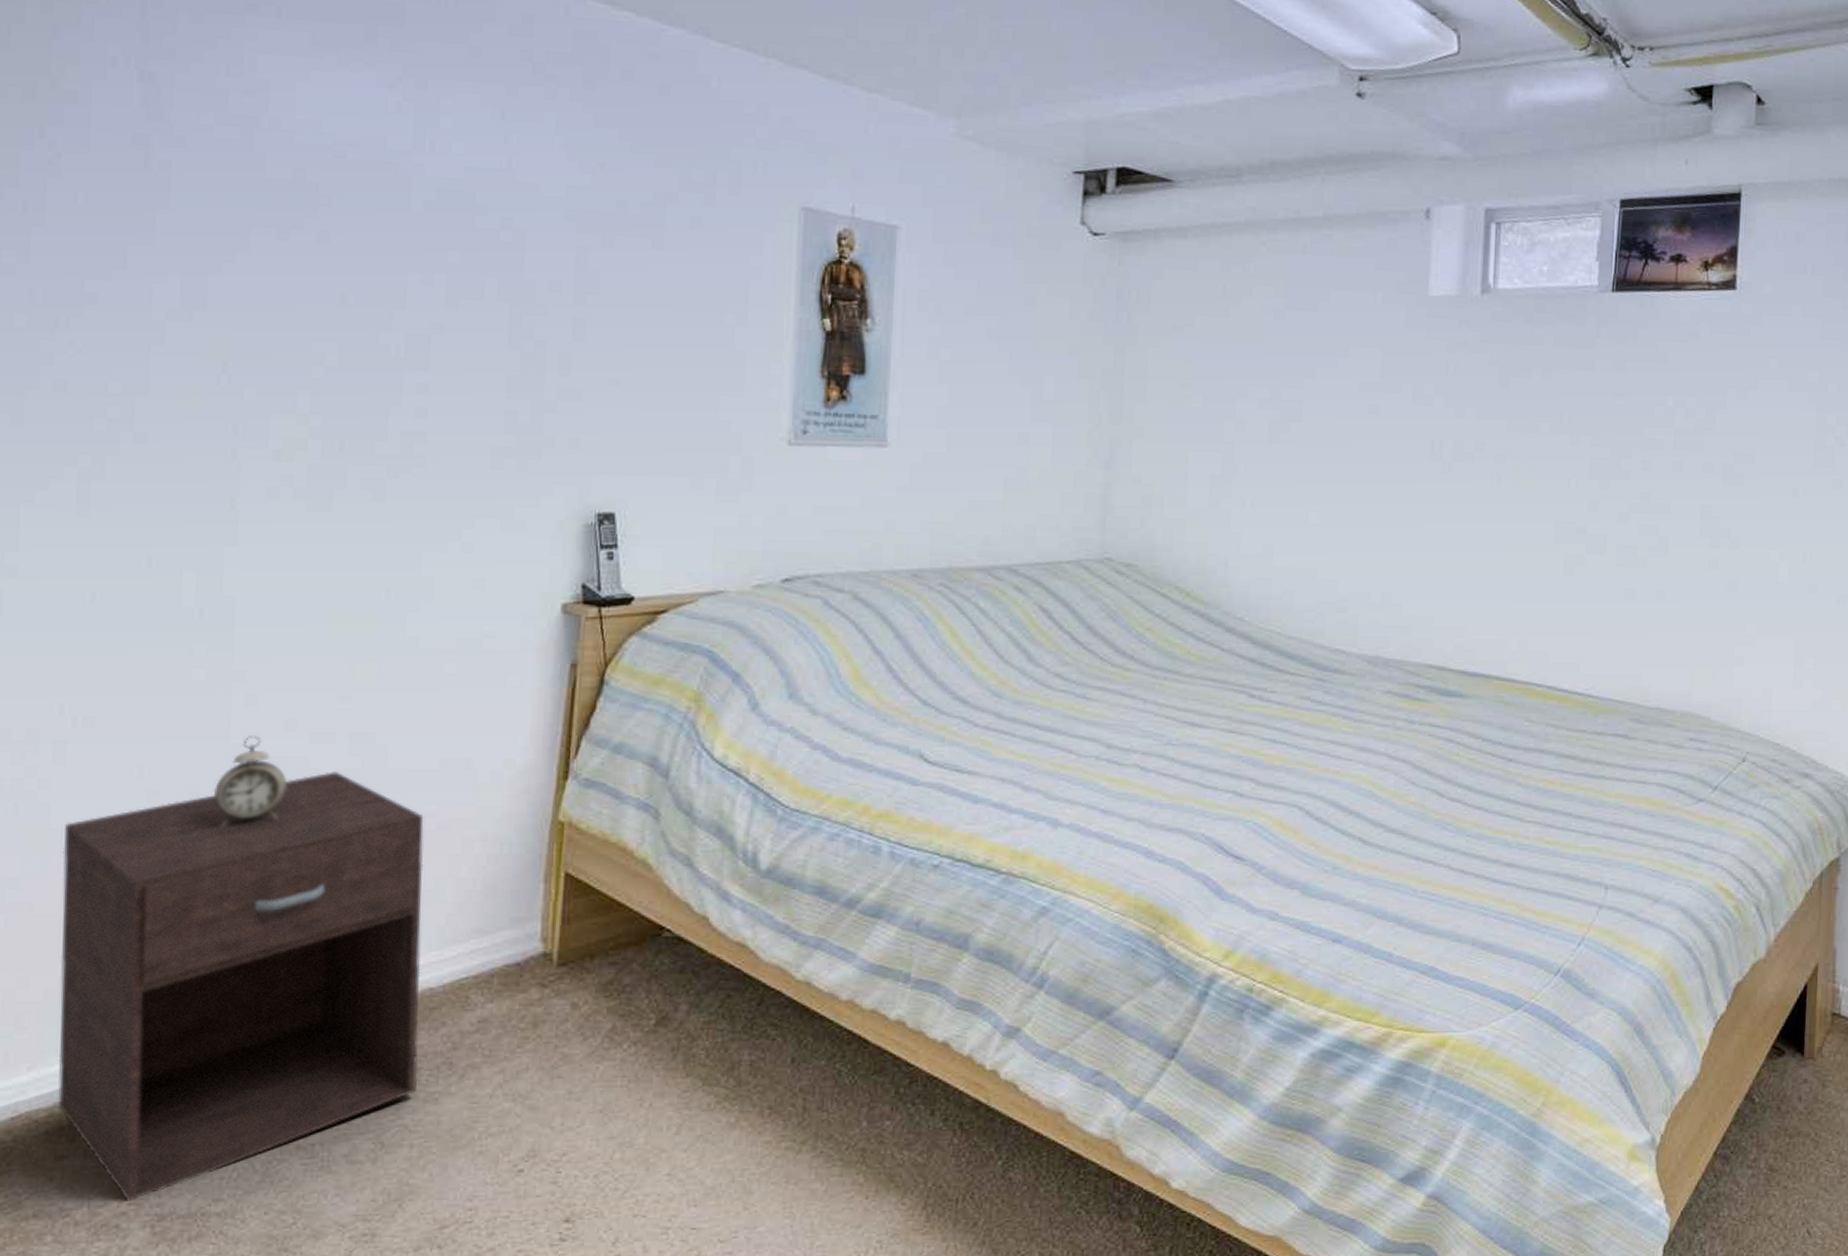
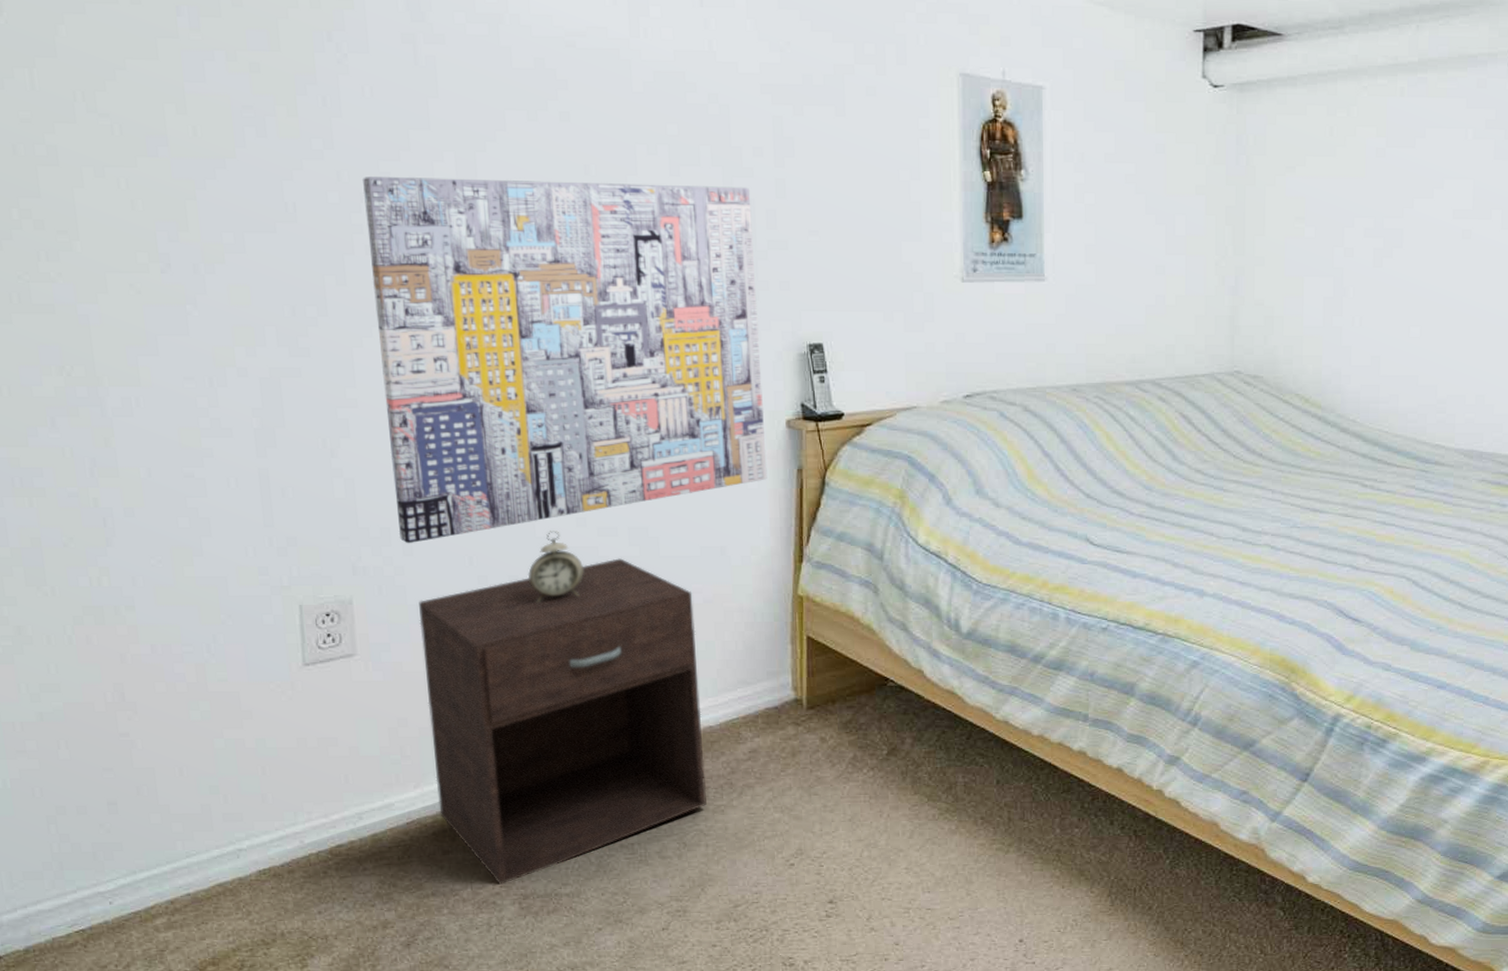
wall art: none [51,297,542,750] -> present [363,177,768,544]

